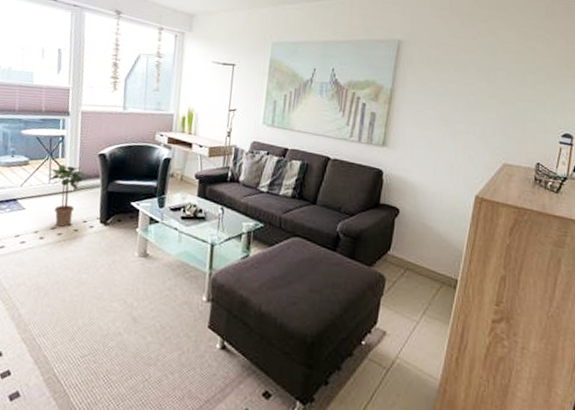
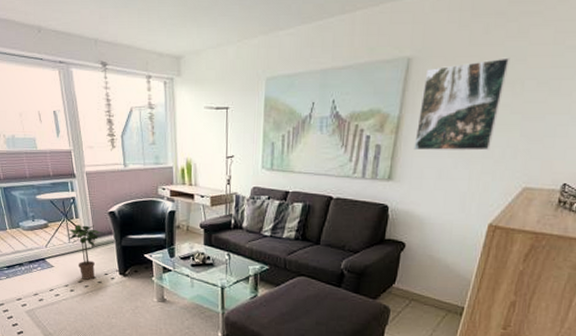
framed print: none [405,49,484,127] -> present [414,57,510,151]

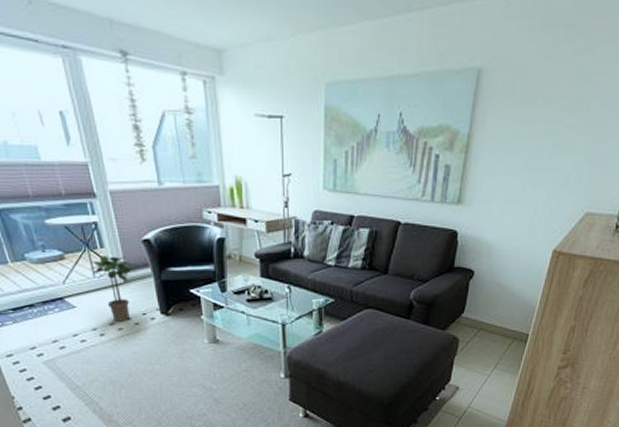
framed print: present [414,57,510,151] -> none [483,74,578,174]

